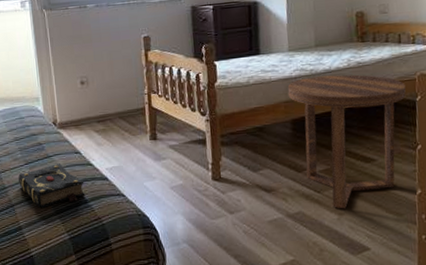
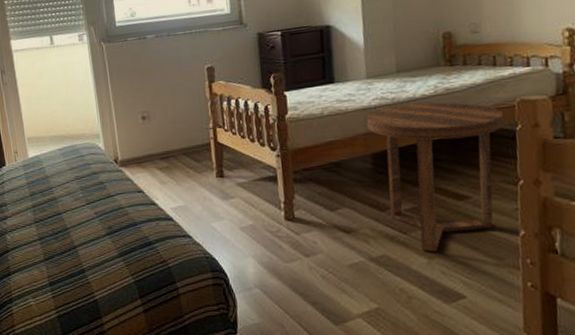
book: present [18,163,85,209] -> none [80,203,150,251]

